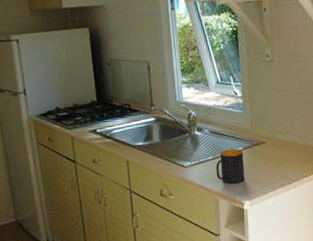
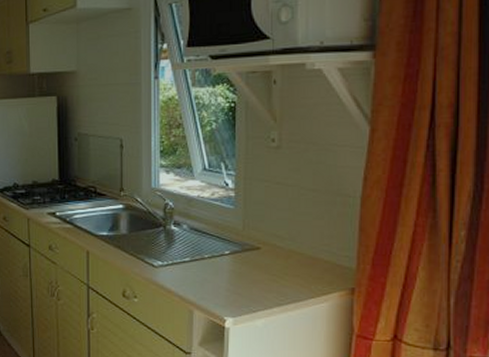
mug: present [216,149,245,184] -> none [193,252,230,294]

